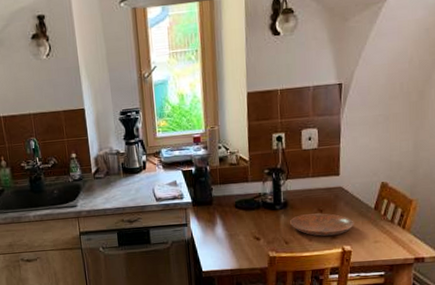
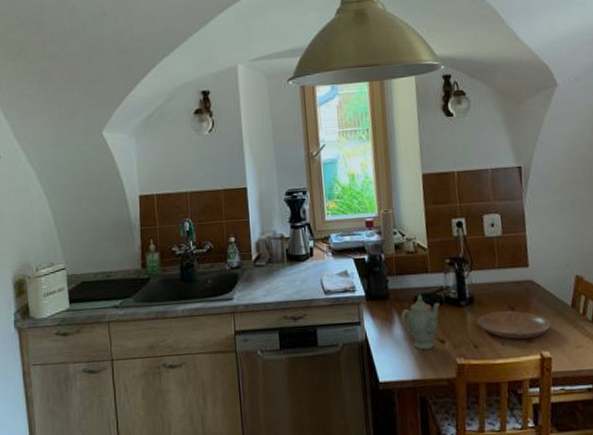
teapot: none [222,200,257,246] -> present [400,294,440,350]

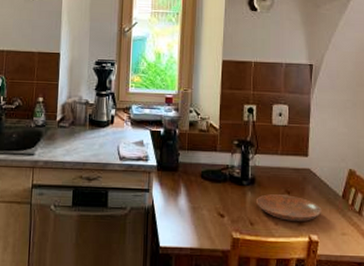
teapot: present [400,294,440,350] -> none [186,170,224,222]

